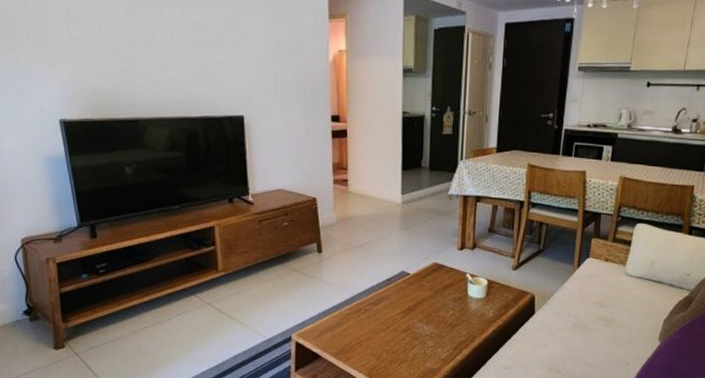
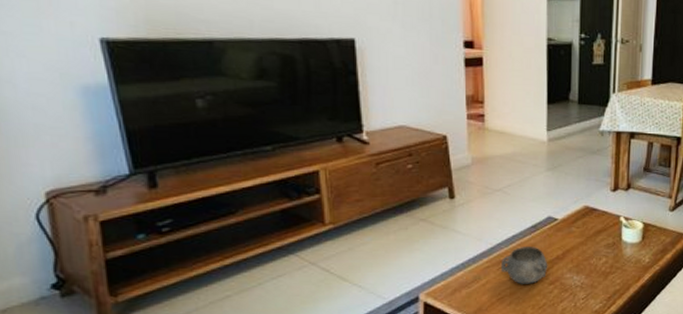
decorative bowl: none [361,297,401,331] -> present [501,247,548,284]

